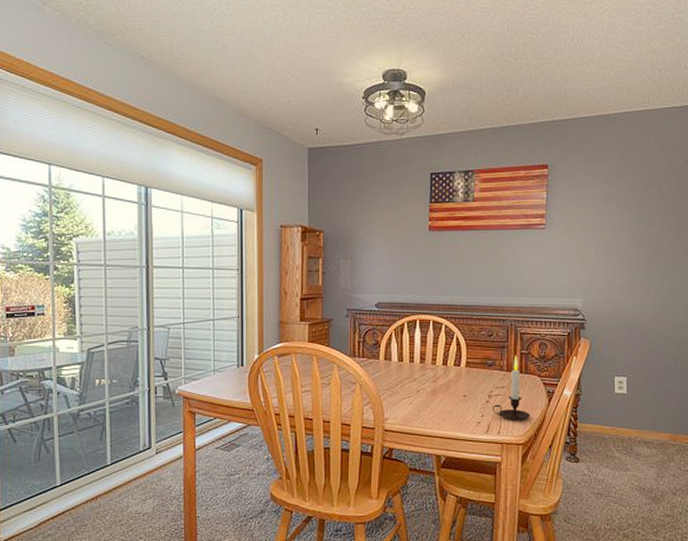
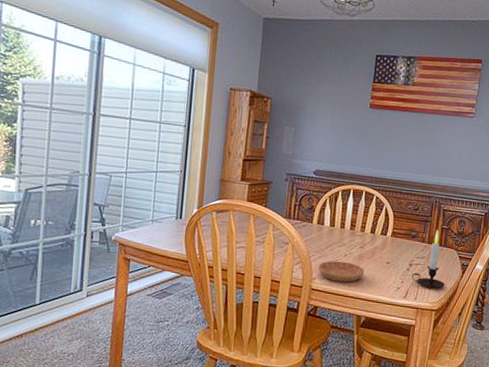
saucer: none [390,398,440,420] -> present [318,260,365,283]

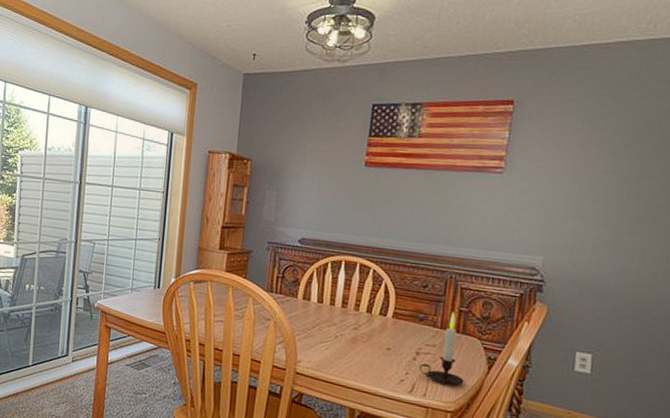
saucer: present [318,260,365,283] -> none [304,342,360,369]

